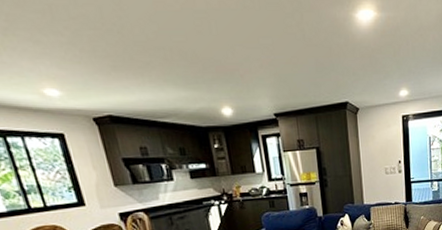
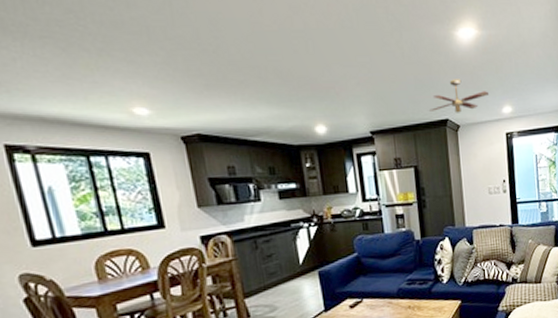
ceiling fan: none [330,62,387,96] -> present [429,79,490,113]

